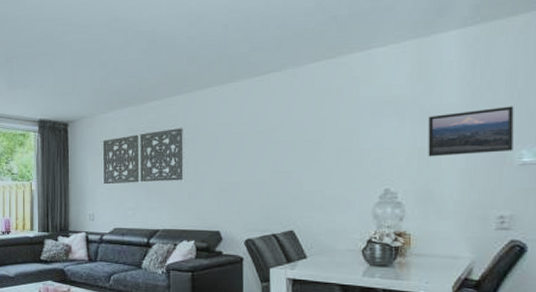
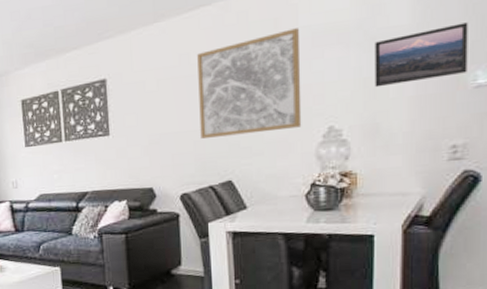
wall art: none [266,98,361,190] -> present [197,28,302,139]

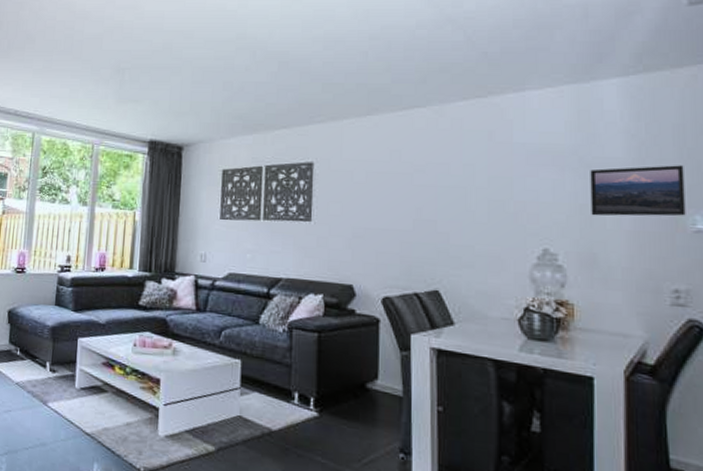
wall art: present [197,28,302,139] -> none [408,143,515,245]

